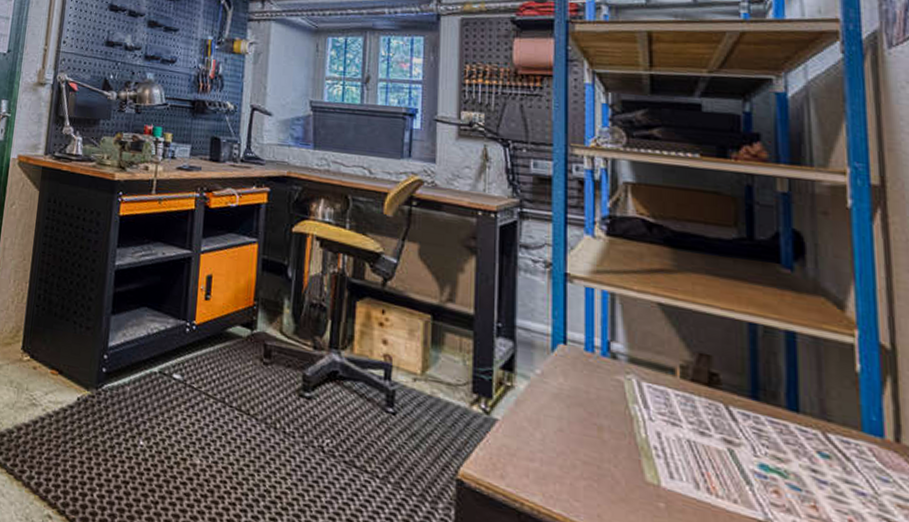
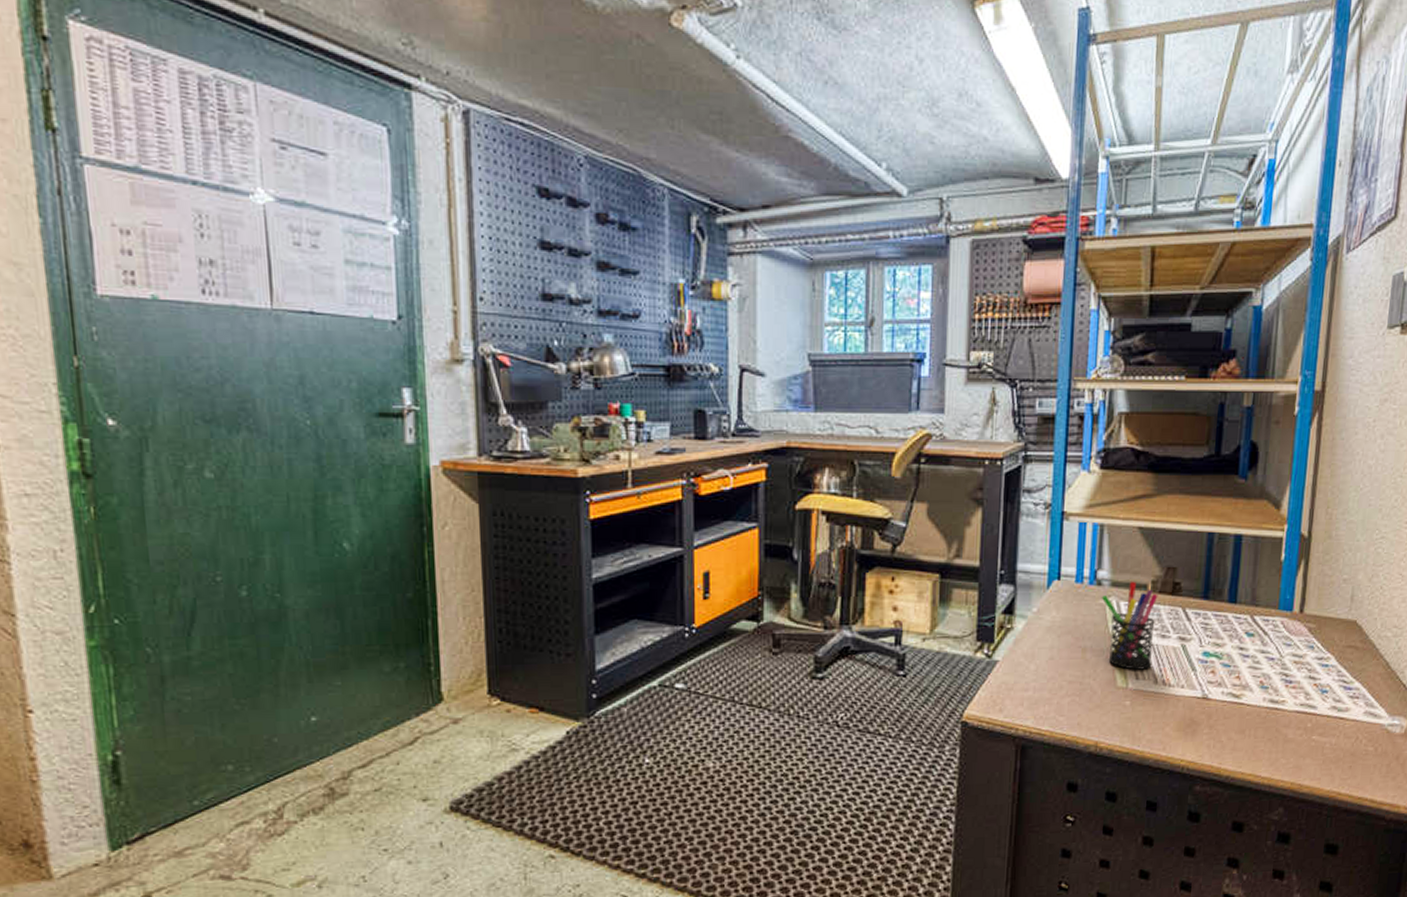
pen holder: none [617,360,690,469] -> present [1101,581,1158,670]

